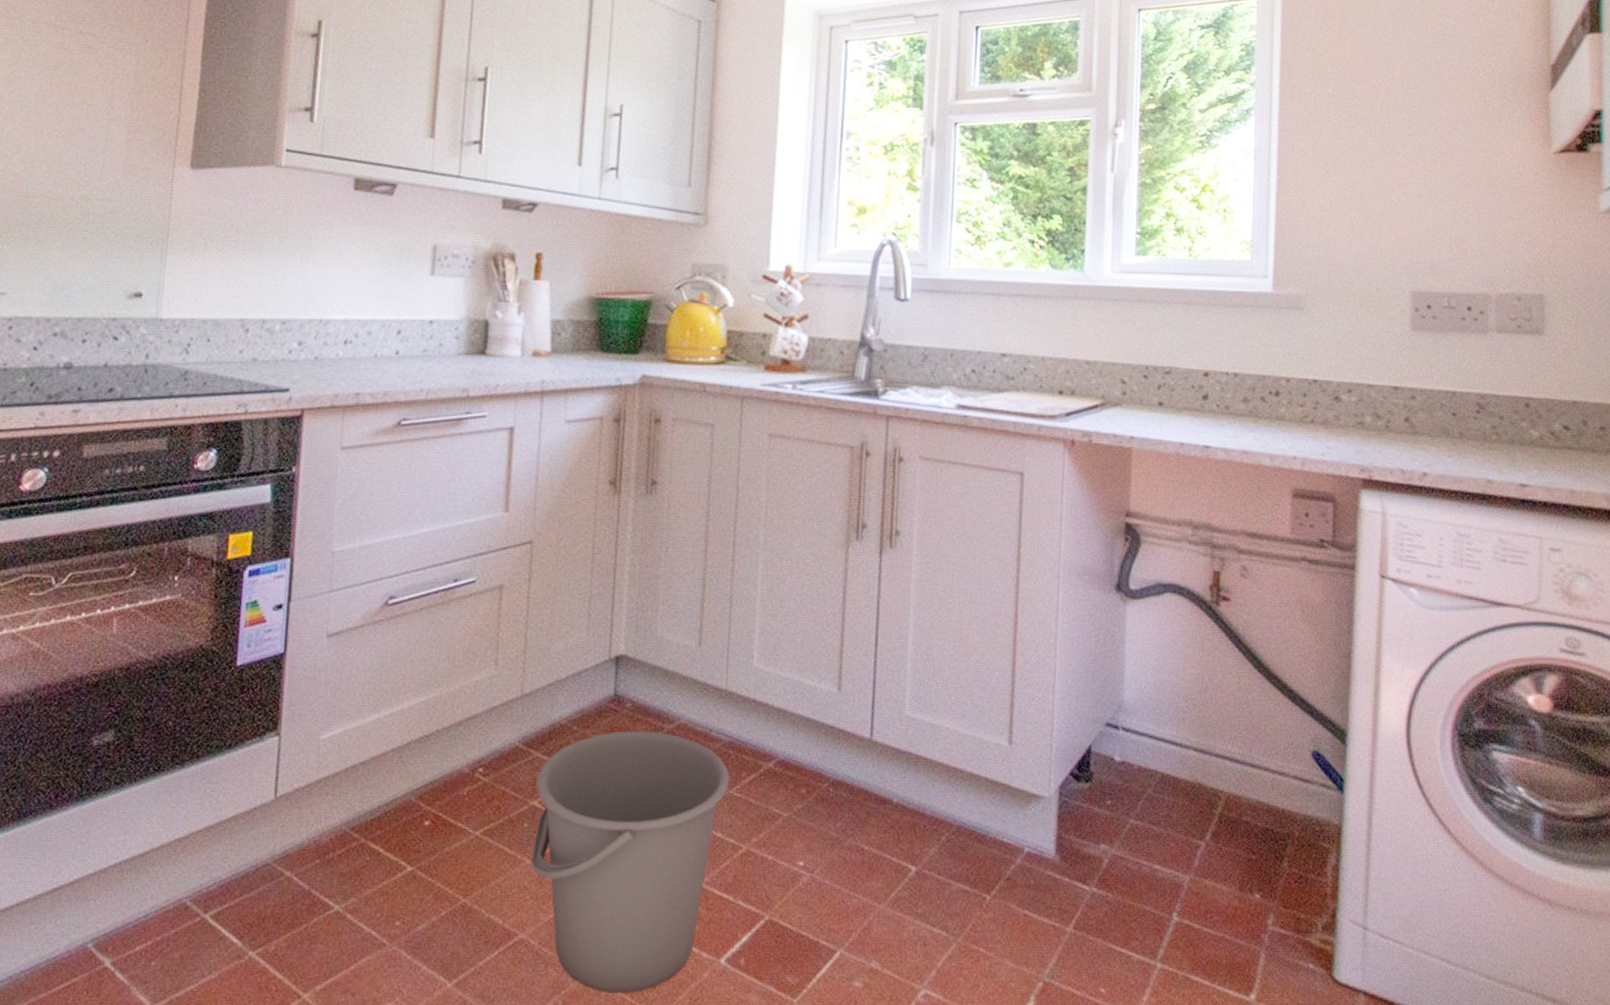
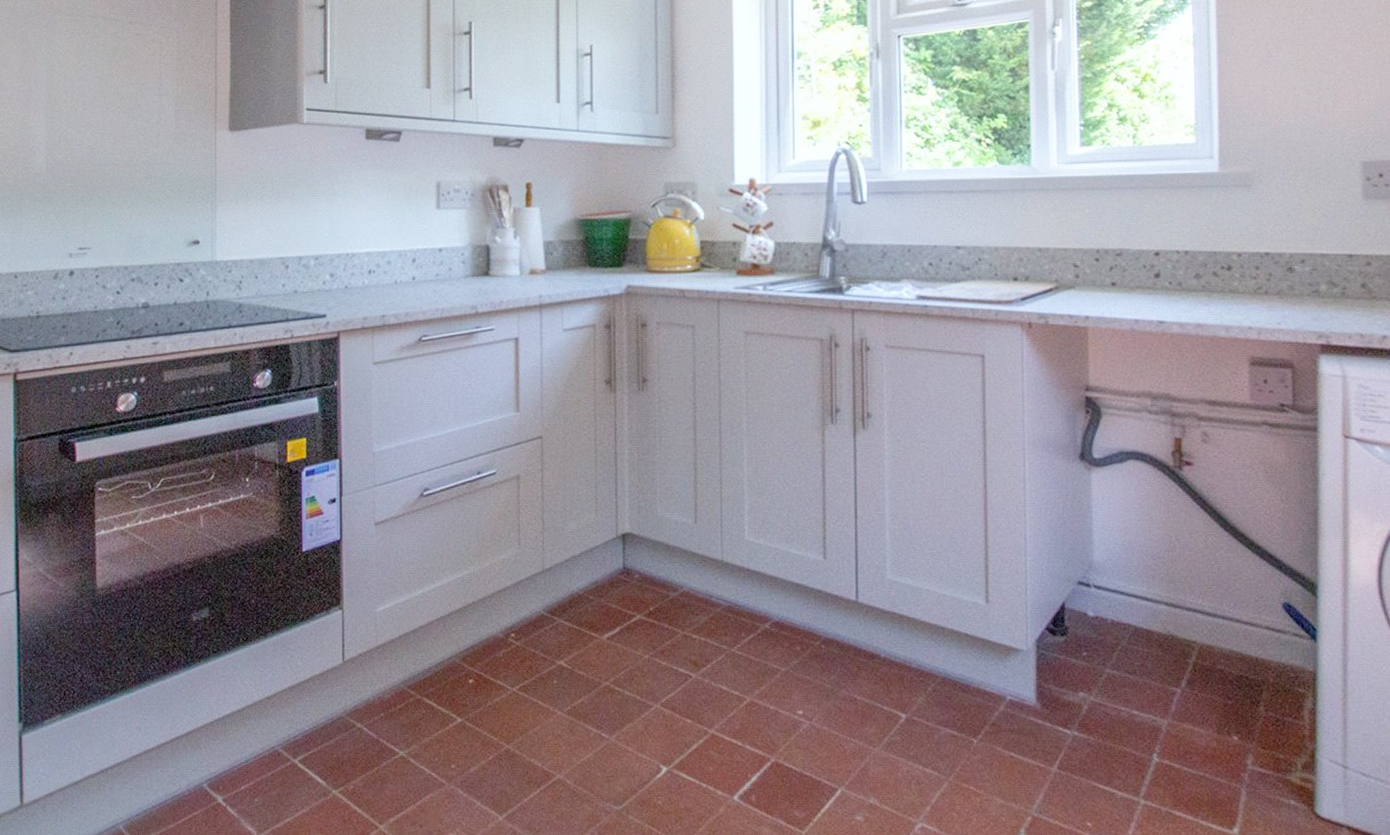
bucket: present [530,730,730,994] -> none [561,598,731,826]

